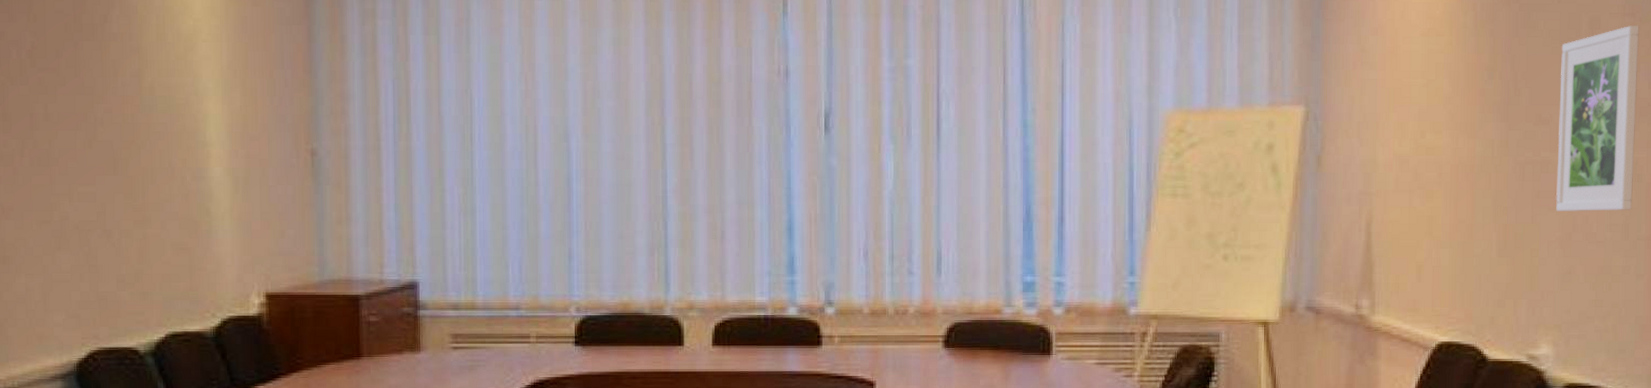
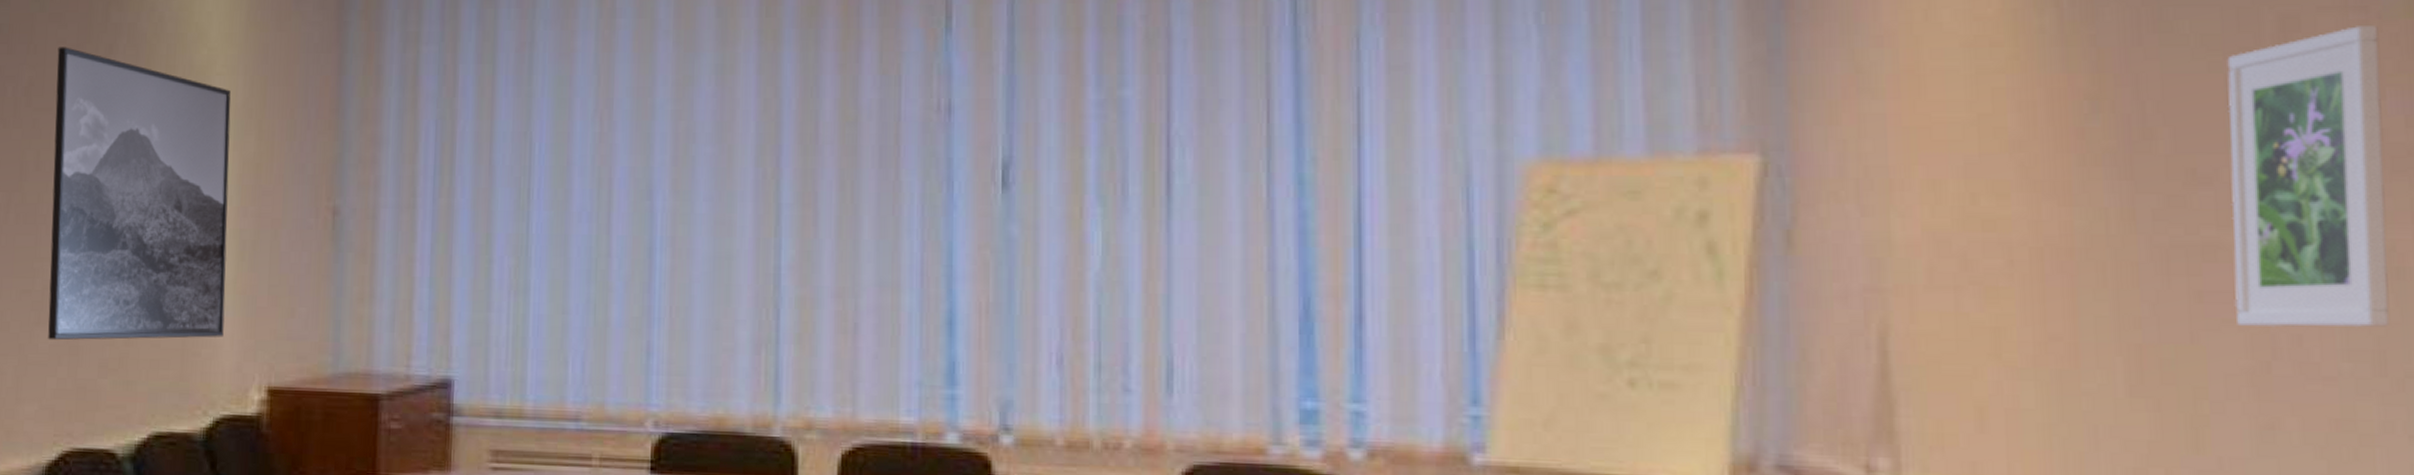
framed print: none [56,16,225,261] -> present [48,47,231,341]

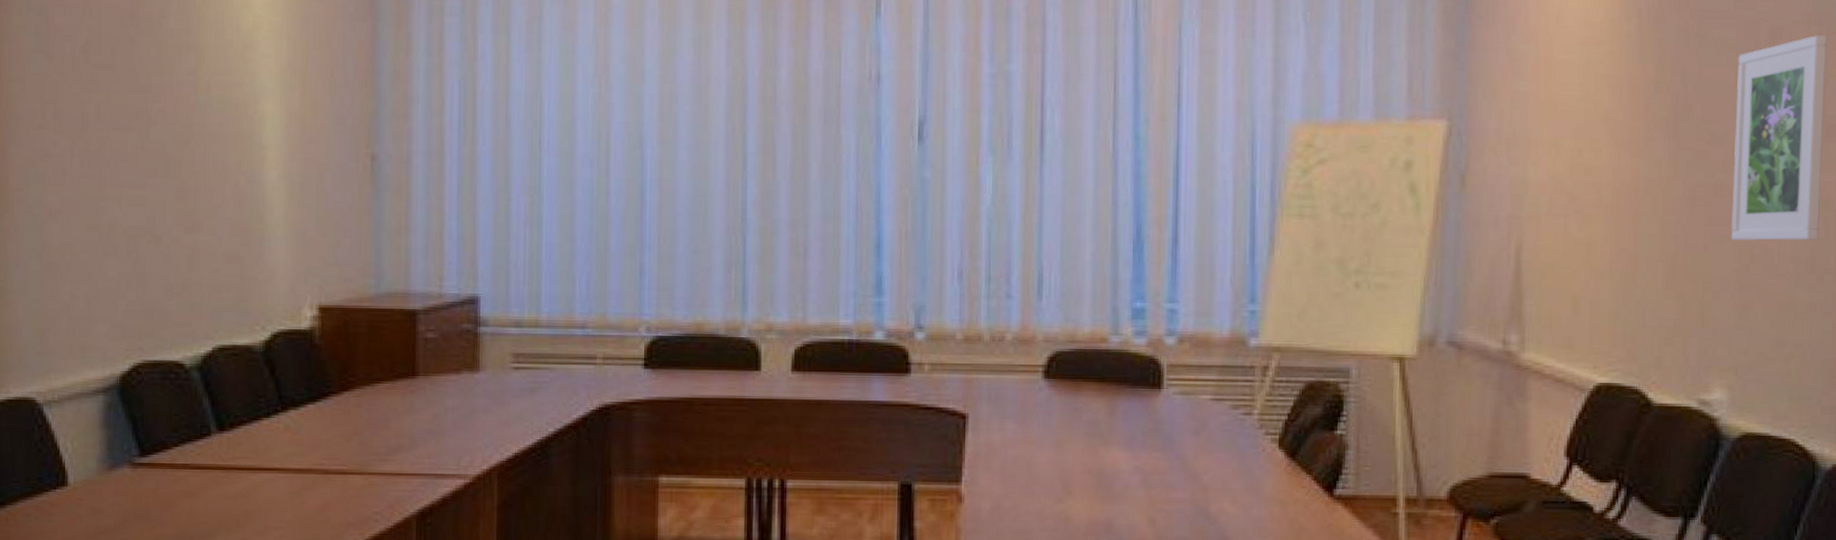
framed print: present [48,47,231,341] -> none [112,10,278,269]

